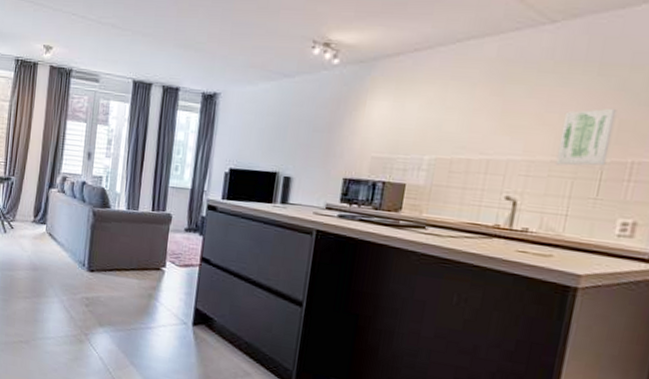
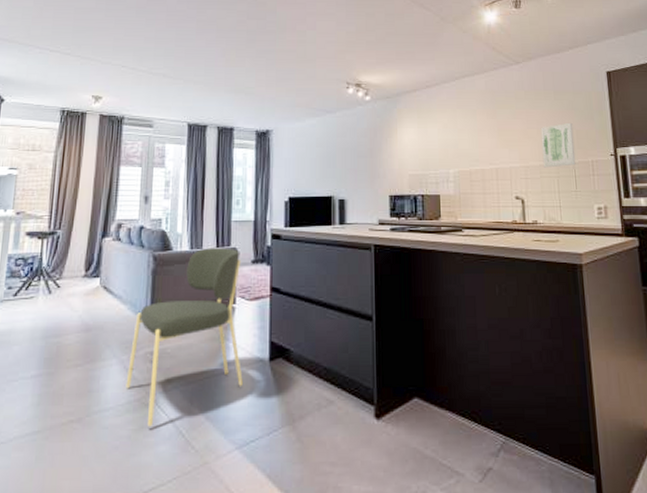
dining chair: none [64,210,175,361] -> present [125,248,243,428]

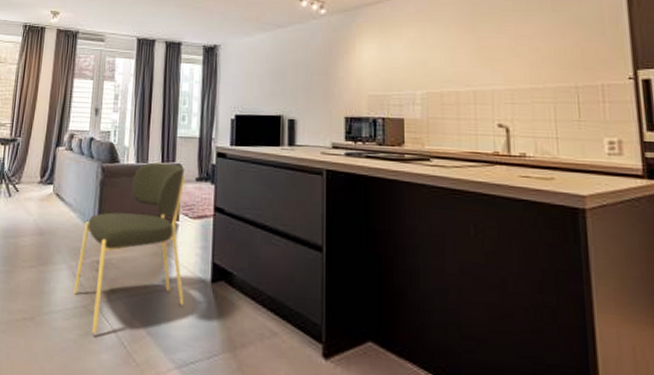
wall art: present [540,122,576,168] -> none [532,38,580,92]

